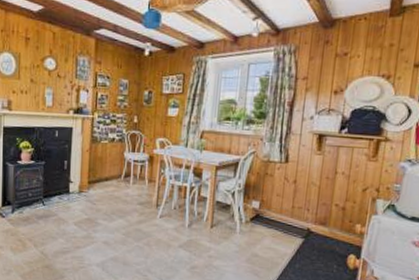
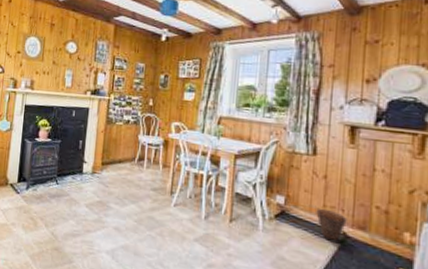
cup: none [285,210,312,236] -> present [316,209,347,240]

